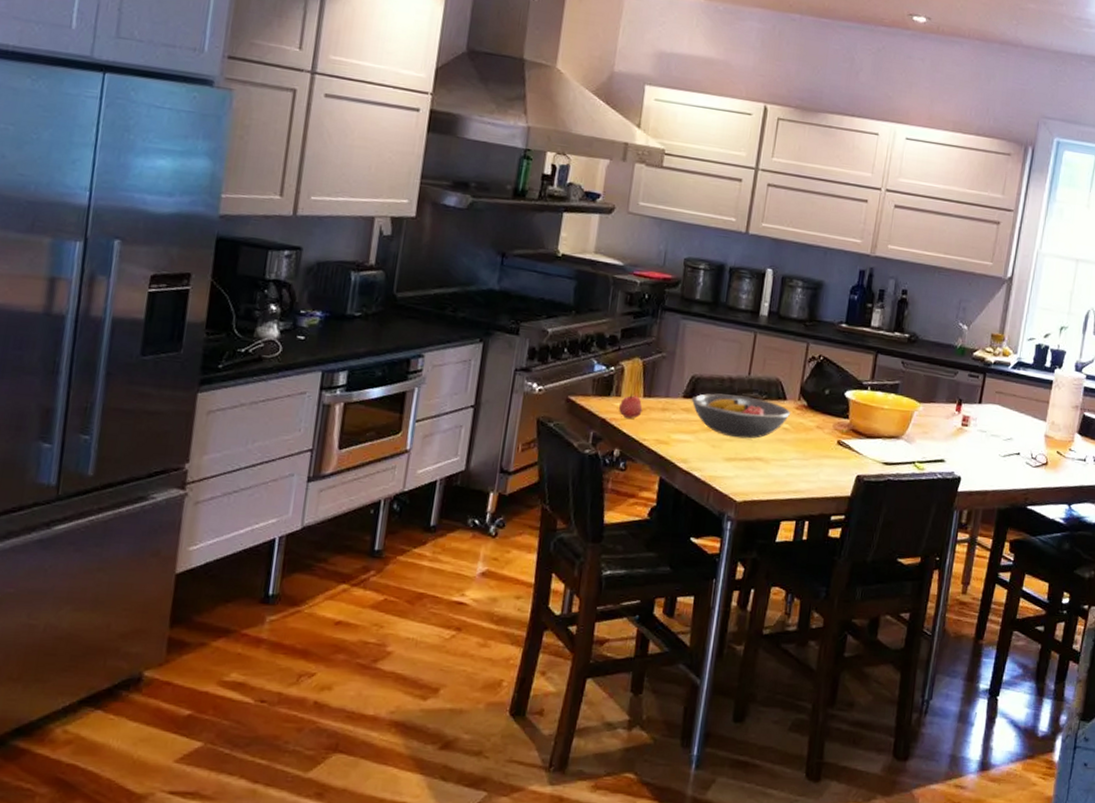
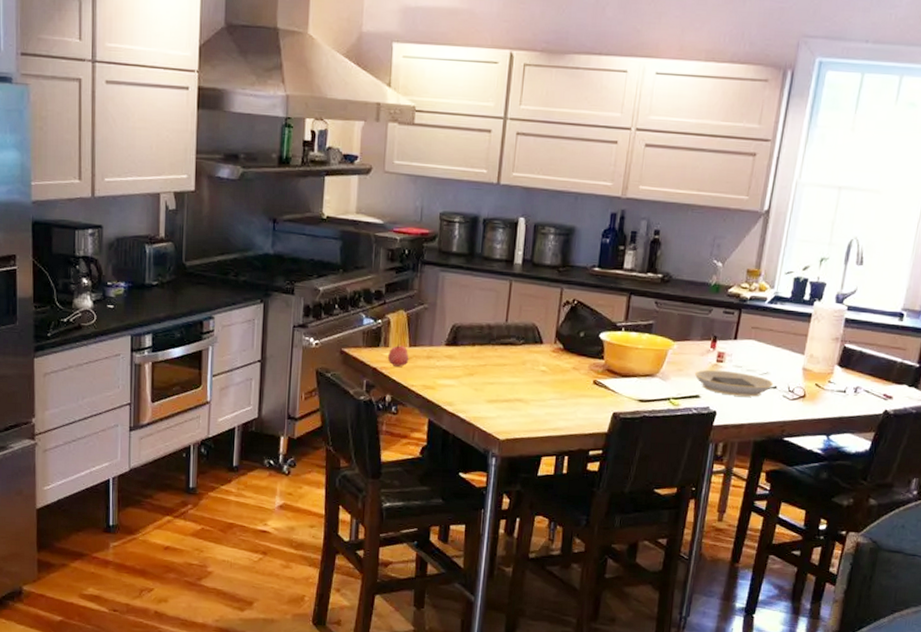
fruit bowl: present [691,393,791,439] -> none [453,340,548,382]
plate: none [939,433,1017,463] -> present [694,369,774,397]

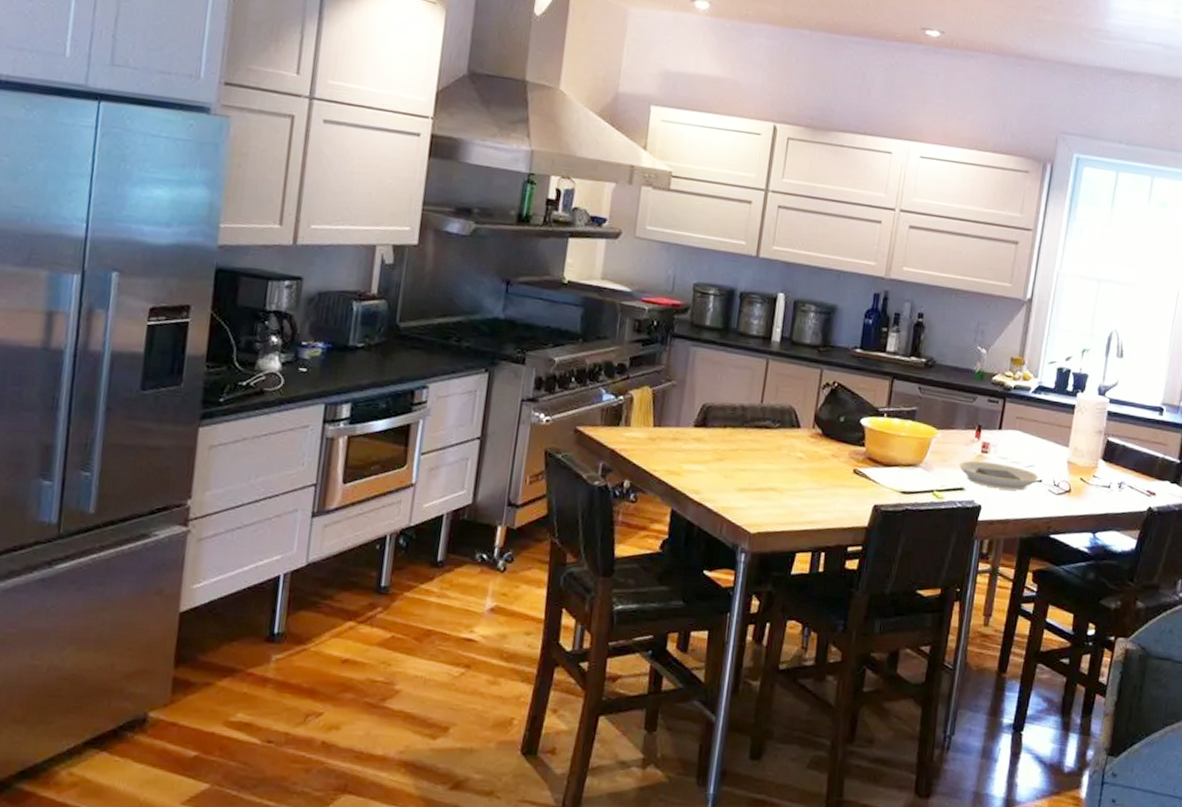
apple: present [388,344,409,367] -> none [628,424,653,449]

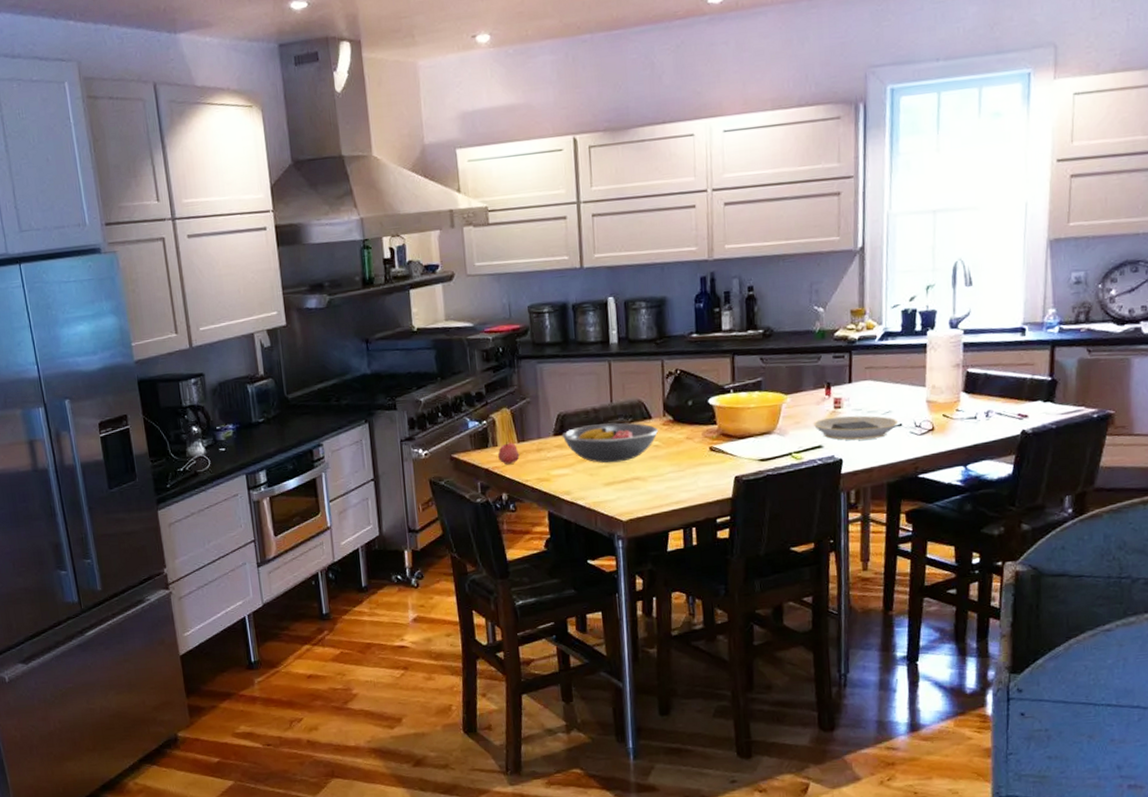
apple: none [628,424,653,449] -> present [498,442,520,464]
fruit bowl: none [702,422,805,469] -> present [562,422,659,463]

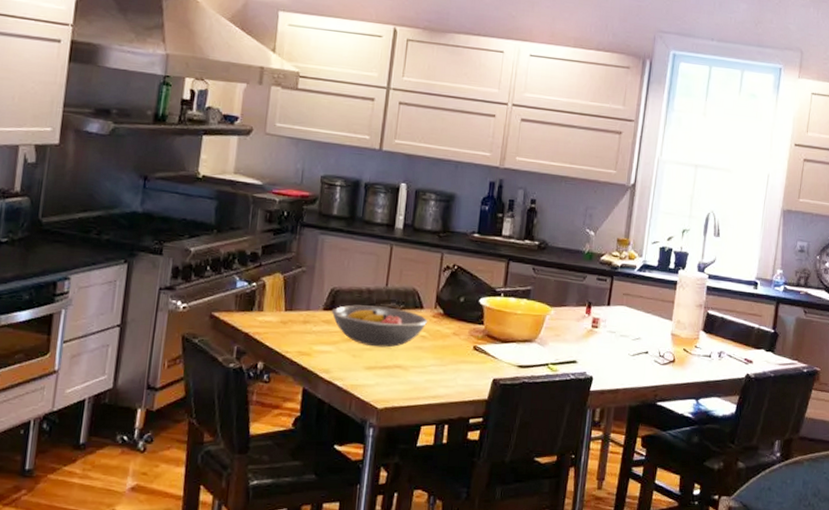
apple: present [498,442,520,464] -> none [262,308,285,332]
plate: present [813,415,899,441] -> none [571,335,646,362]

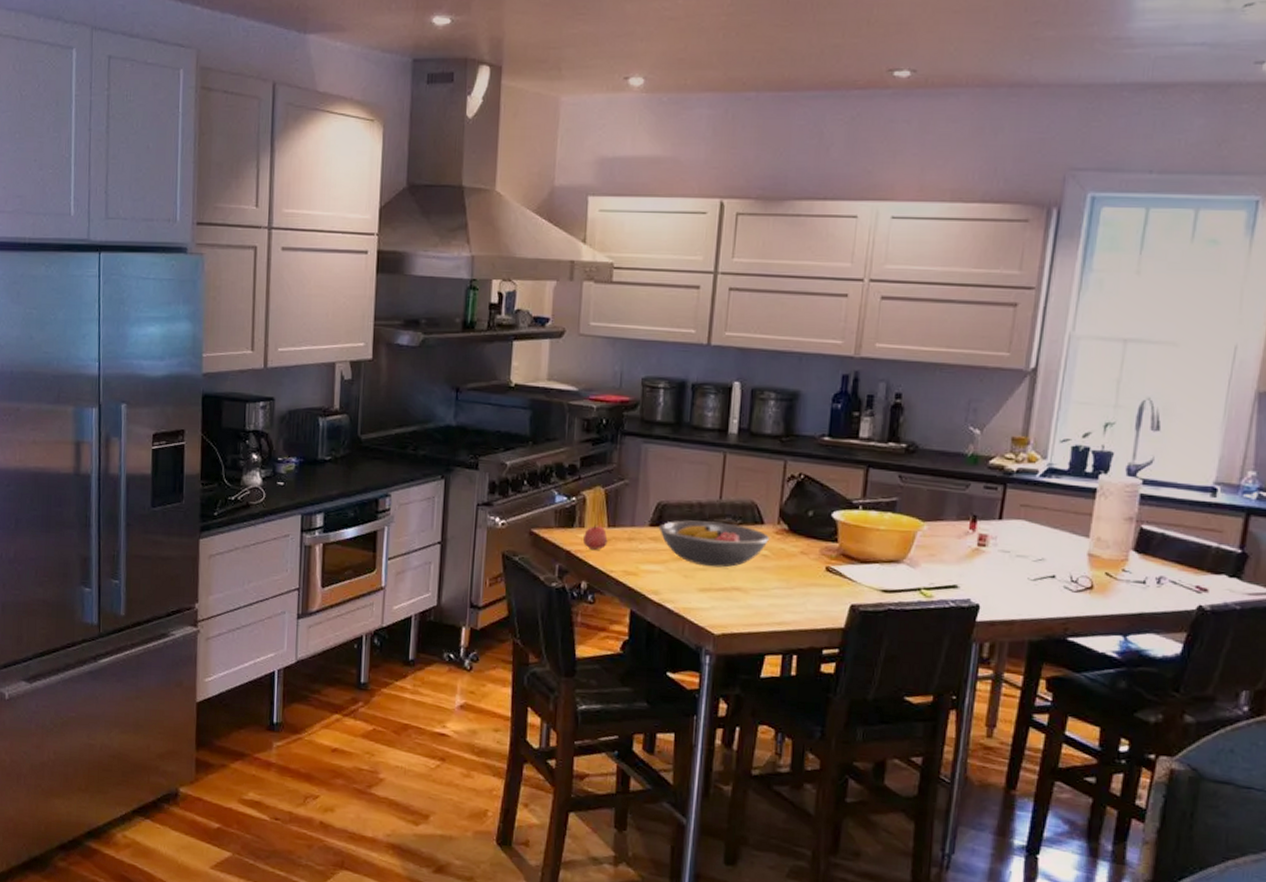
apple: none [262,308,285,332] -> present [583,524,608,550]

